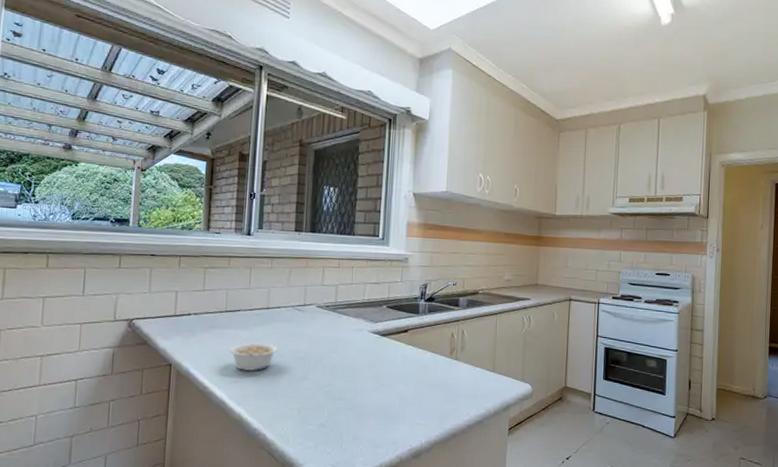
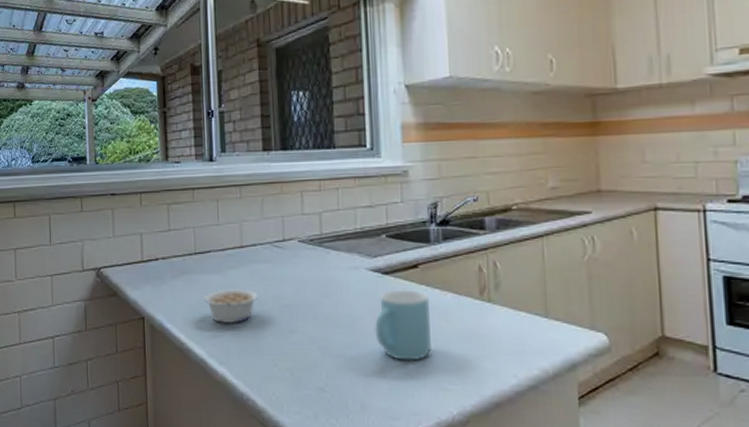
mug: none [370,348,413,403] -> present [374,289,431,361]

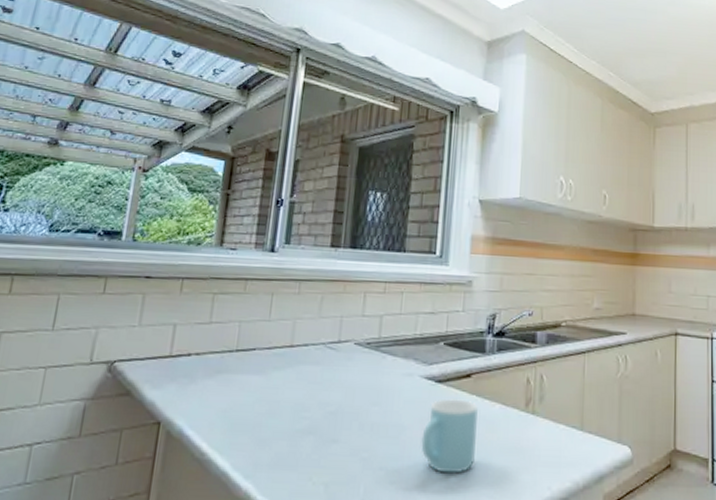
legume: present [204,288,259,324] -> none [238,391,303,432]

